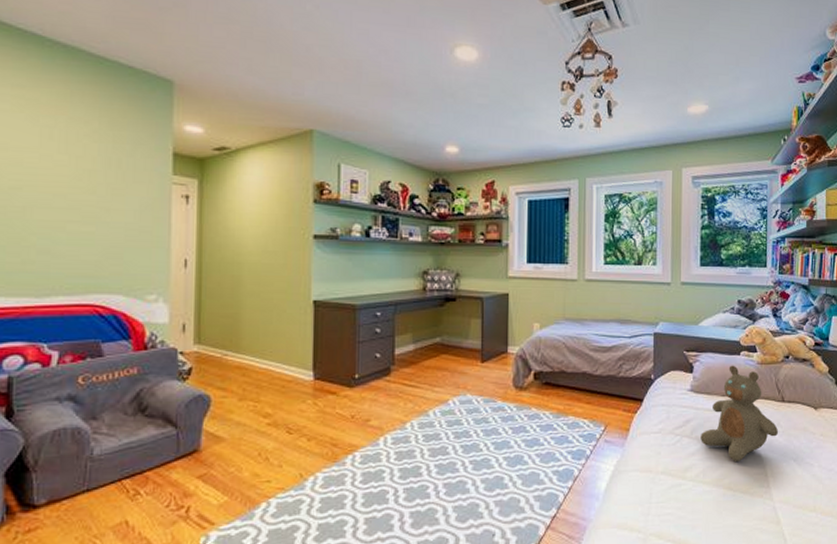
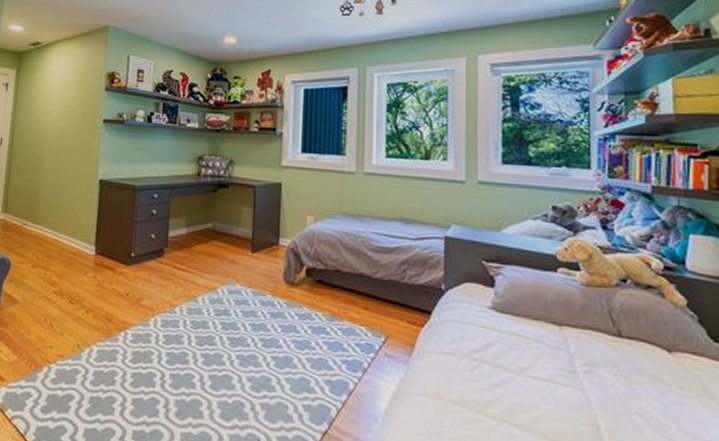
teddy bear: present [701,365,778,461] -> none [506,283,614,405]

